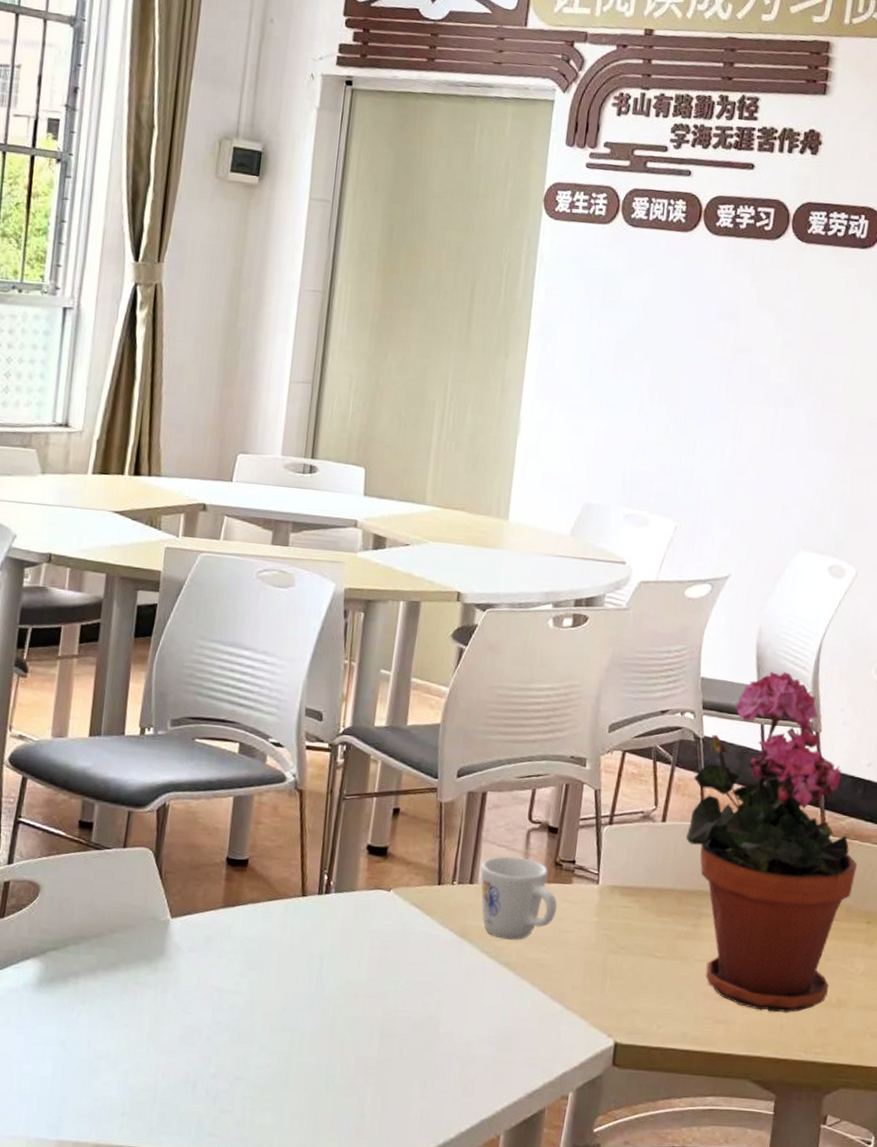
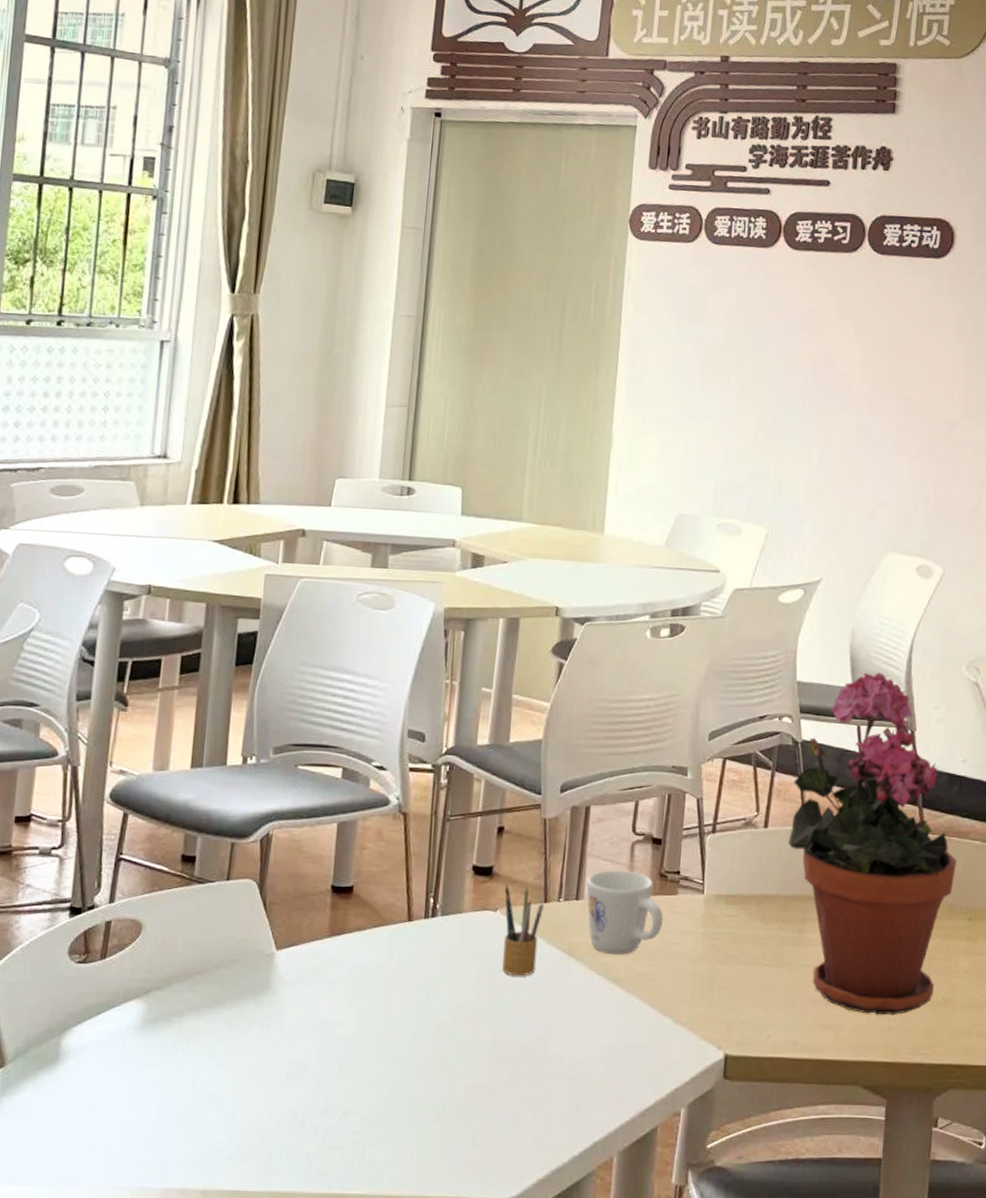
pencil box: none [394,864,438,956] -> present [502,883,545,977]

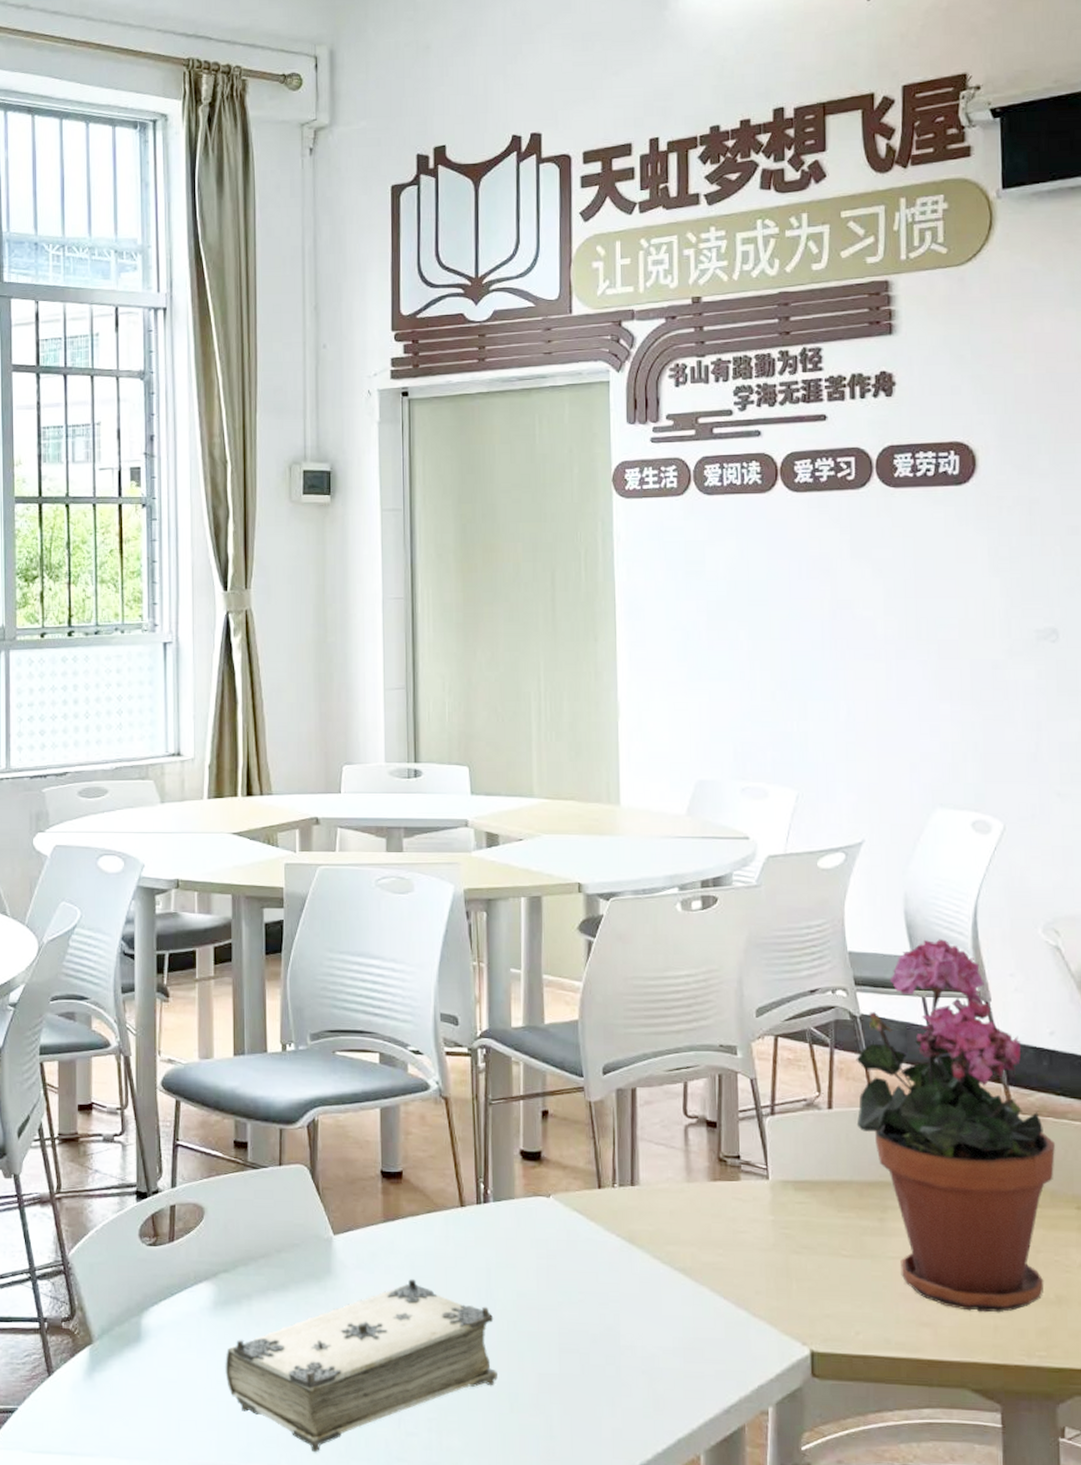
book: none [146,992,430,1171] -> present [224,1278,498,1453]
pencil box: present [502,883,545,977] -> none [555,1169,599,1265]
mug: present [586,869,663,955] -> none [641,1154,727,1243]

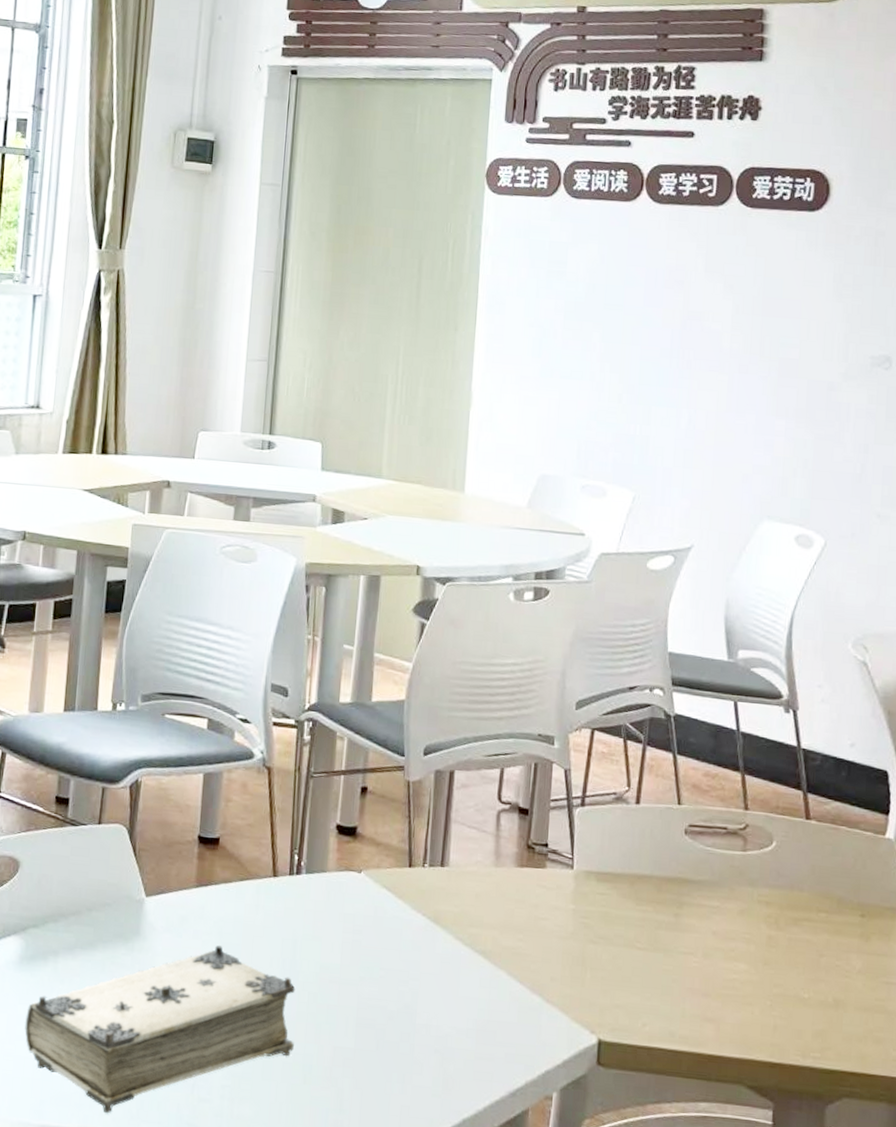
potted plant: present [856,939,1056,1313] -> none [661,646,847,1013]

